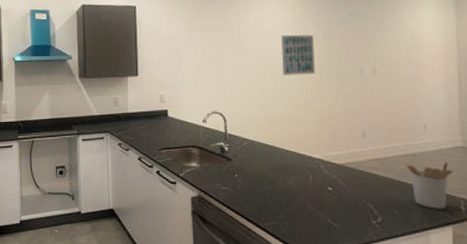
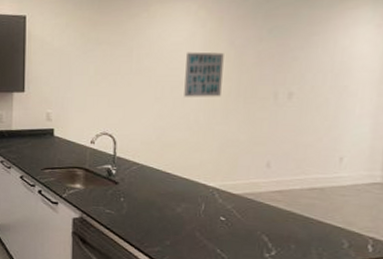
utensil holder: present [406,162,453,209] -> none [312,198,366,247]

